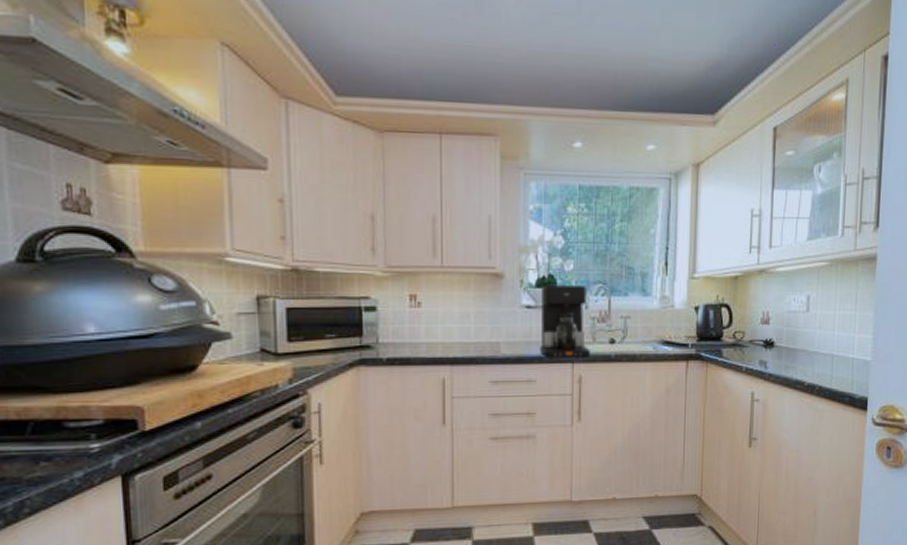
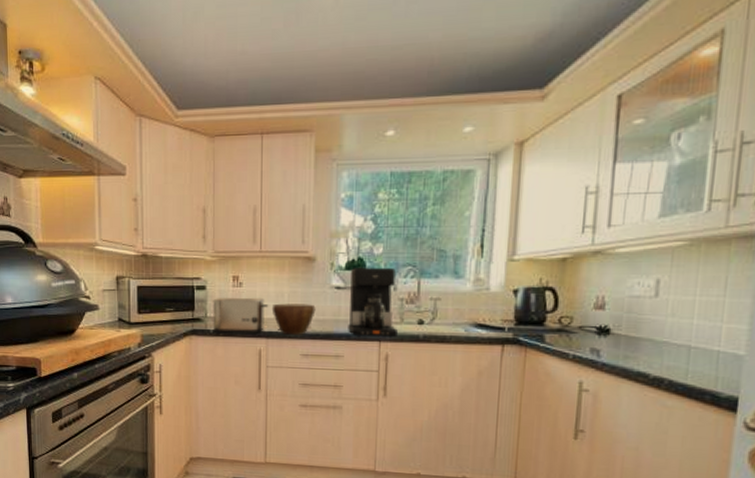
toaster: none [386,319,453,363] -> present [213,297,269,335]
bowl: none [456,325,505,361] -> present [271,303,316,336]

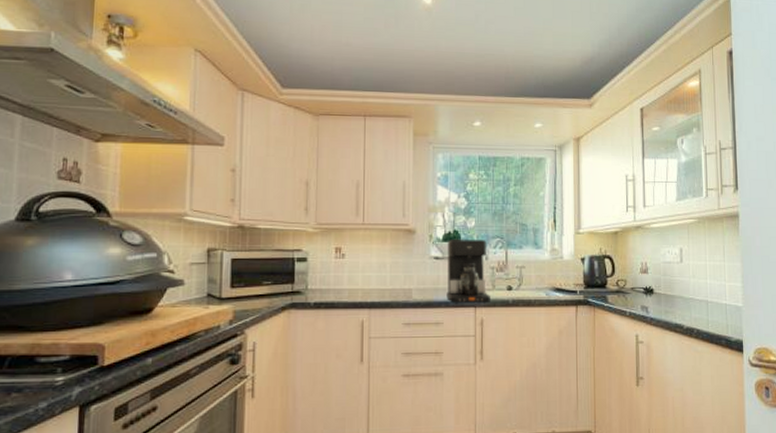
toaster: present [213,297,269,335] -> none [314,268,371,306]
bowl: present [271,303,316,336] -> none [374,274,416,306]

